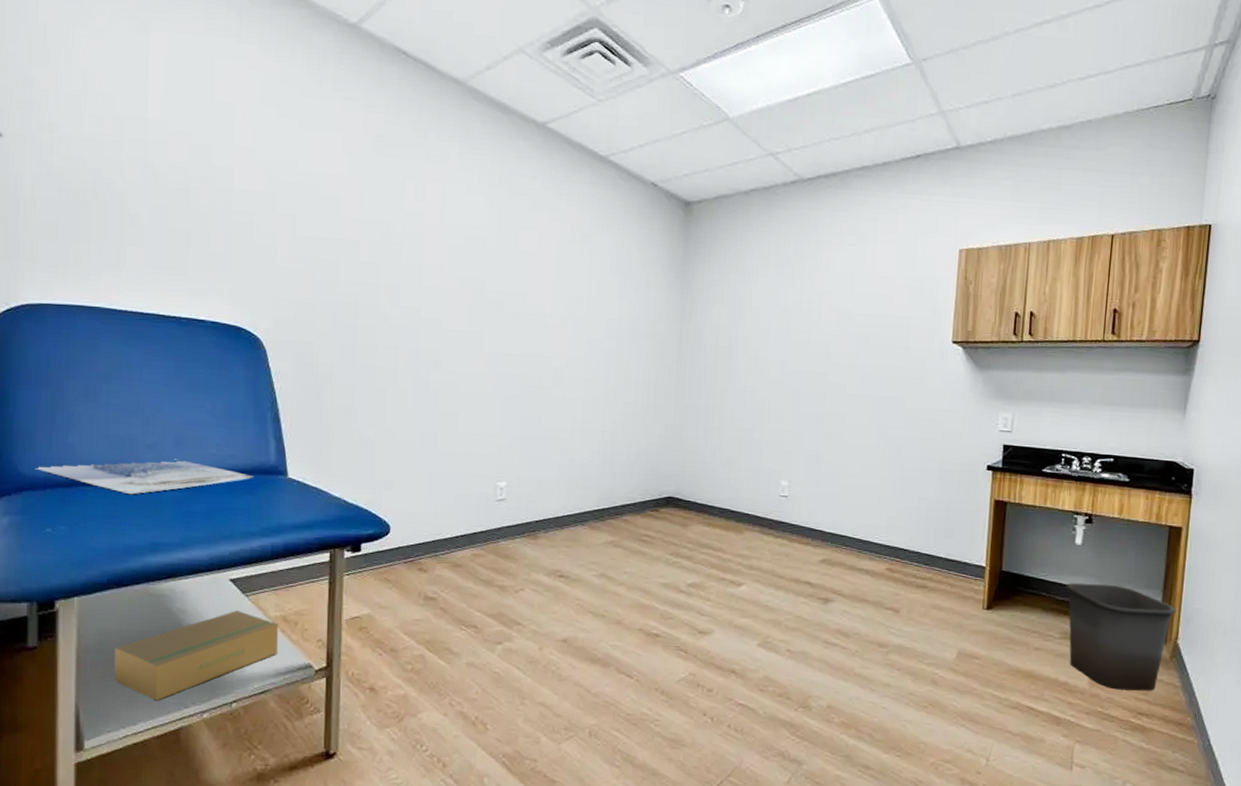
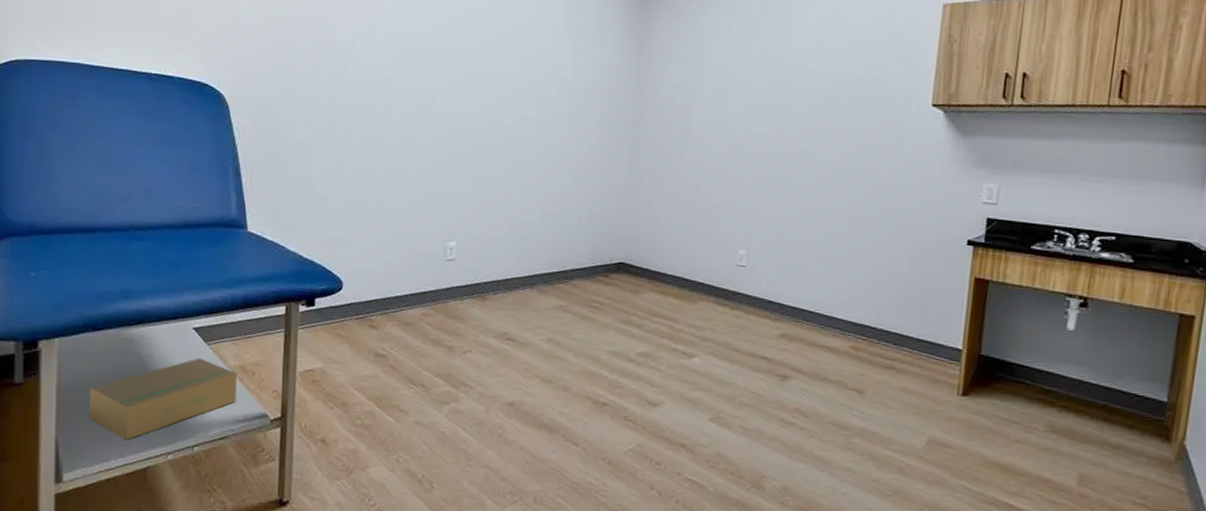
towel: present [35,459,253,495] -> none [21,210,216,244]
waste bin: present [1066,582,1177,691] -> none [1054,371,1185,495]

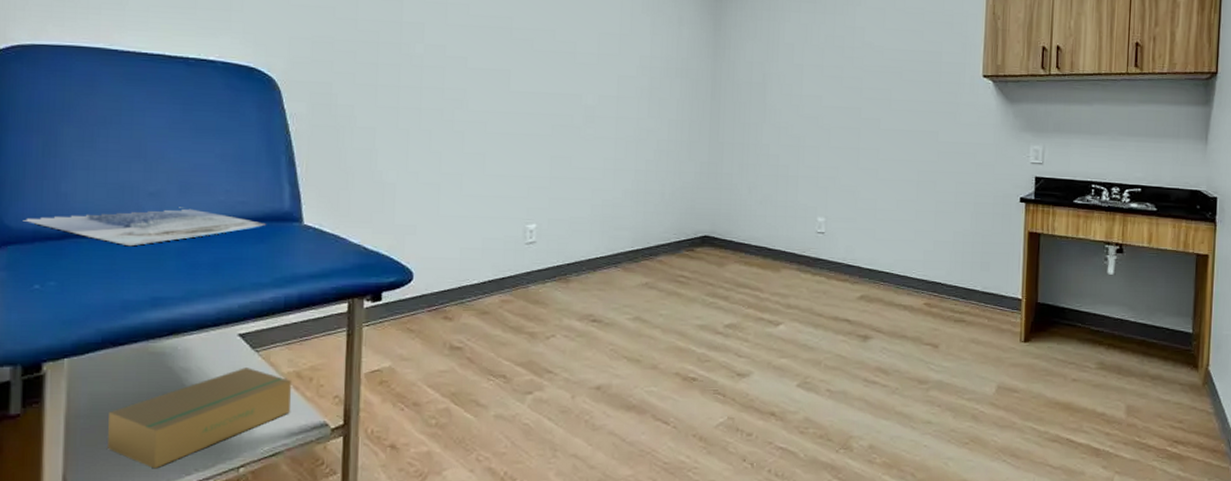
towel: none [21,210,216,244] -> present [22,207,266,247]

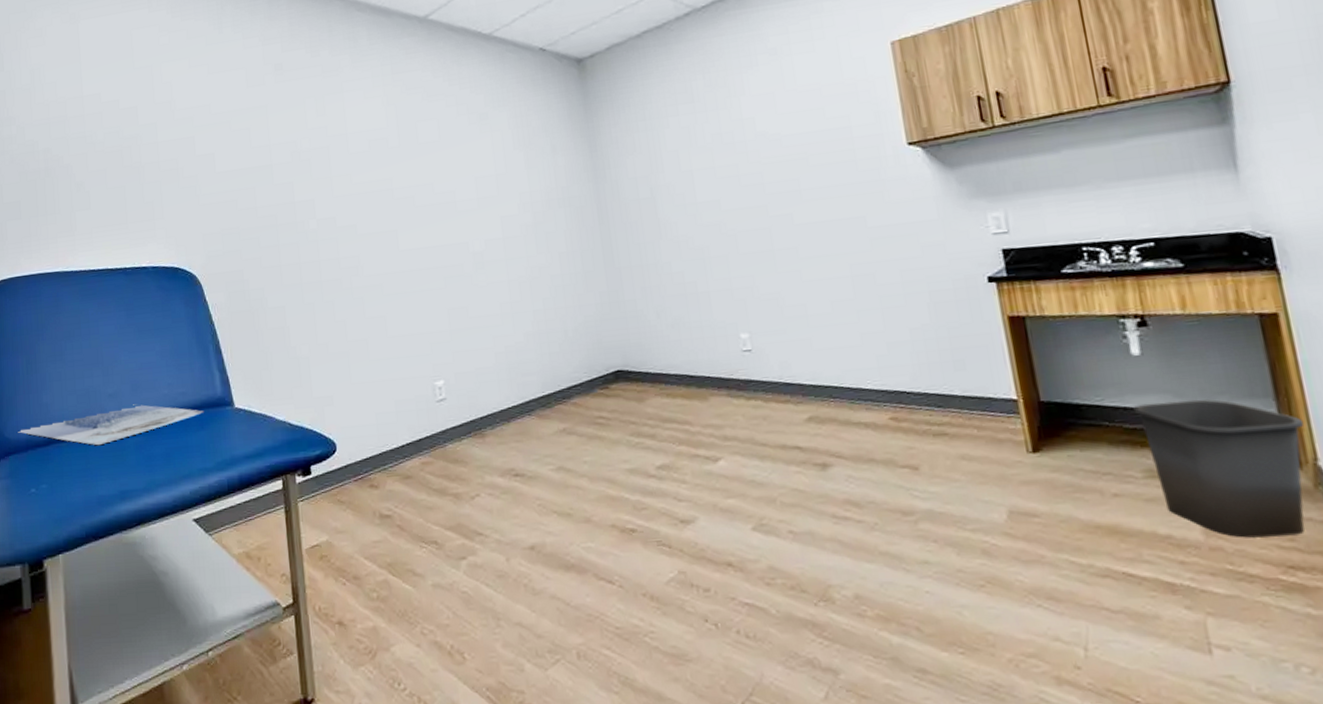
box: present [108,368,292,469] -> none [98,551,246,656]
waste bin: none [1100,312,1207,419] -> present [1133,399,1305,538]

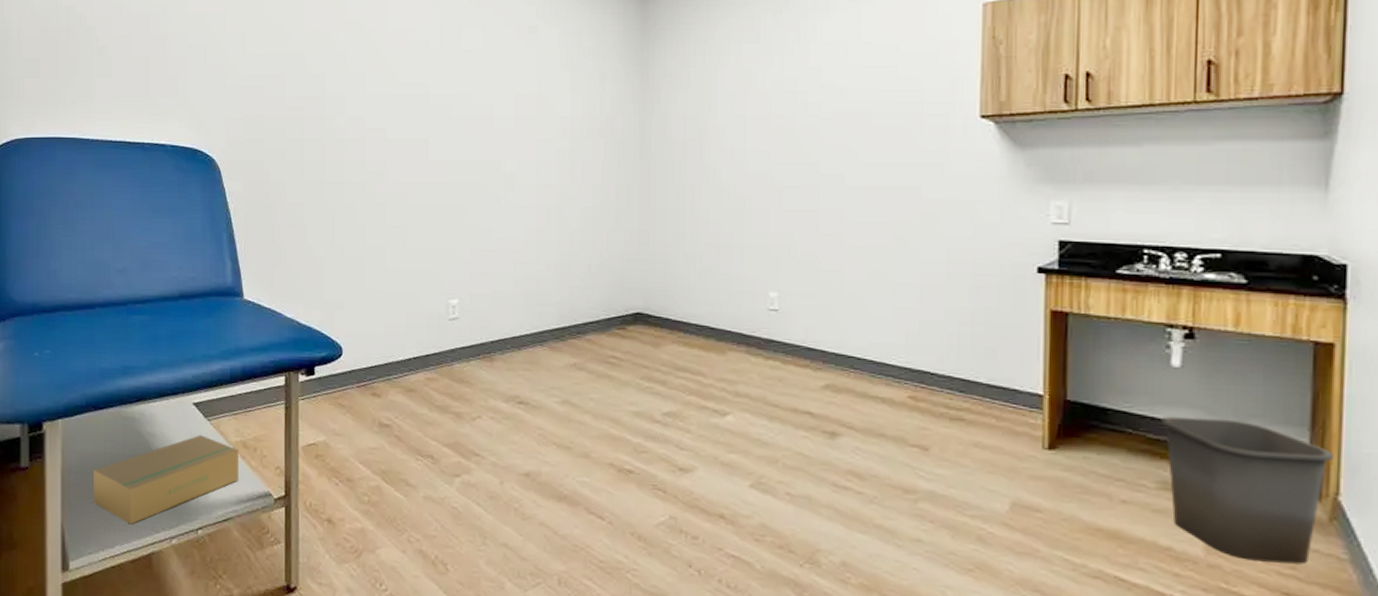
towel: present [18,404,204,446] -> none [24,282,212,319]
box: none [98,551,246,656] -> present [94,435,239,525]

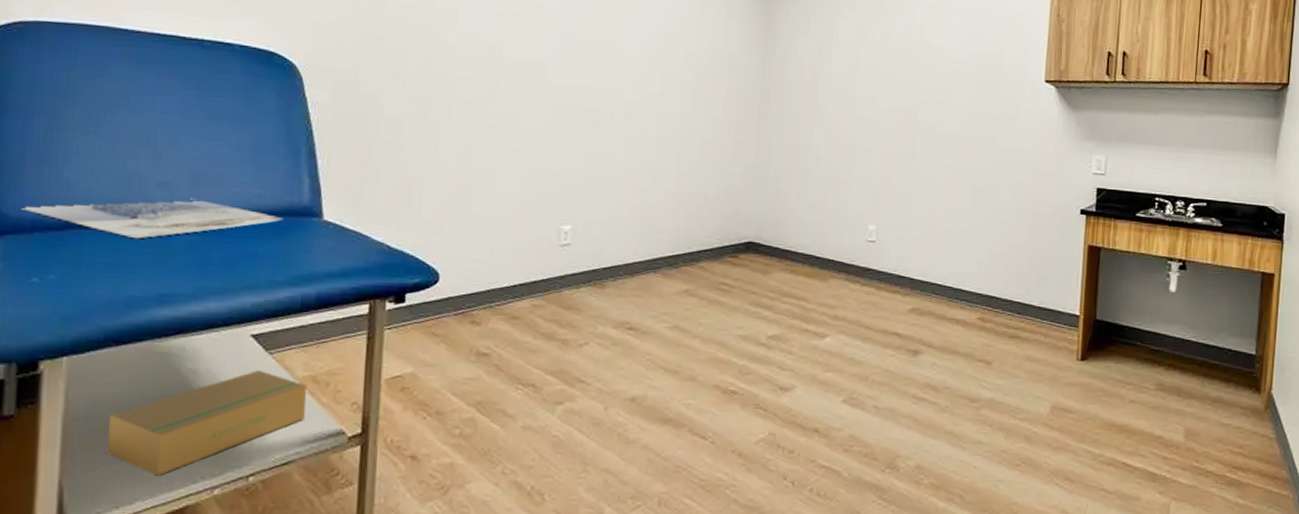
towel: none [24,282,212,319] -> present [21,198,283,239]
waste bin: present [1161,416,1334,565] -> none [1160,331,1270,444]

